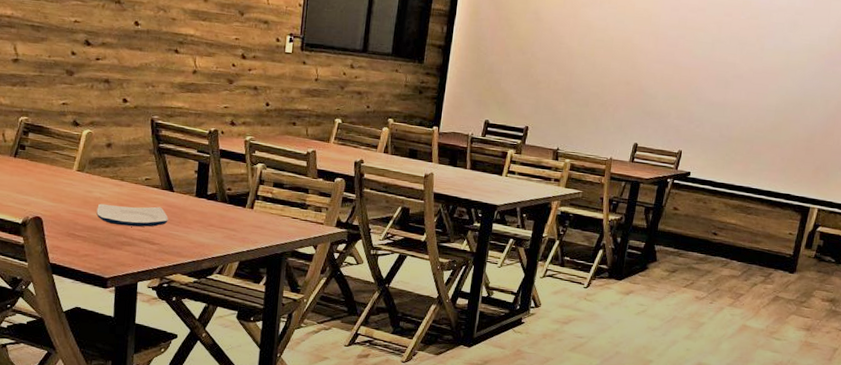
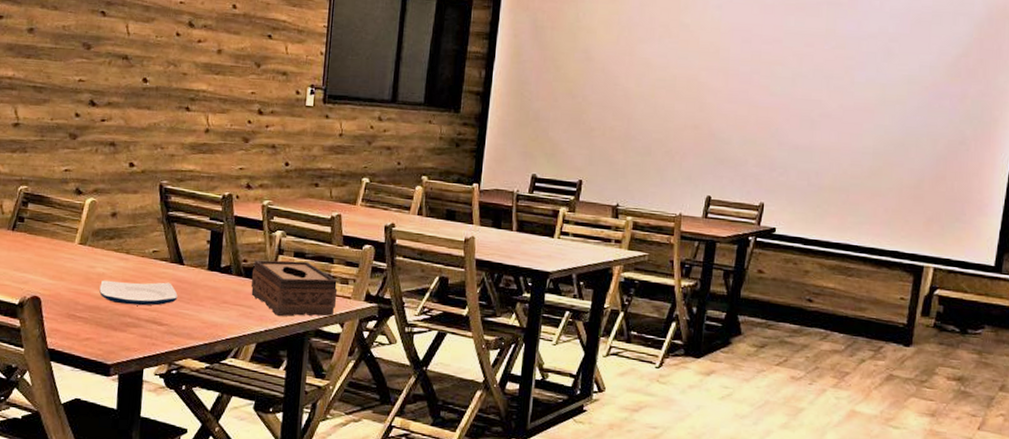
tissue box: none [234,189,312,240] -> present [250,260,338,317]

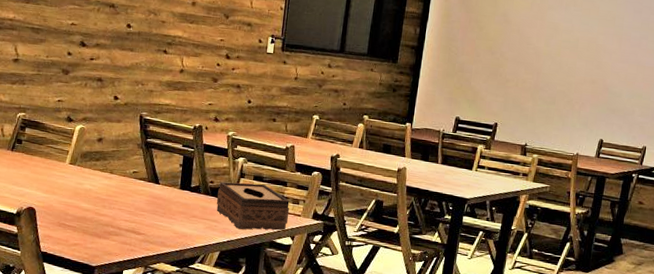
plate: present [99,280,178,306] -> none [86,195,154,218]

